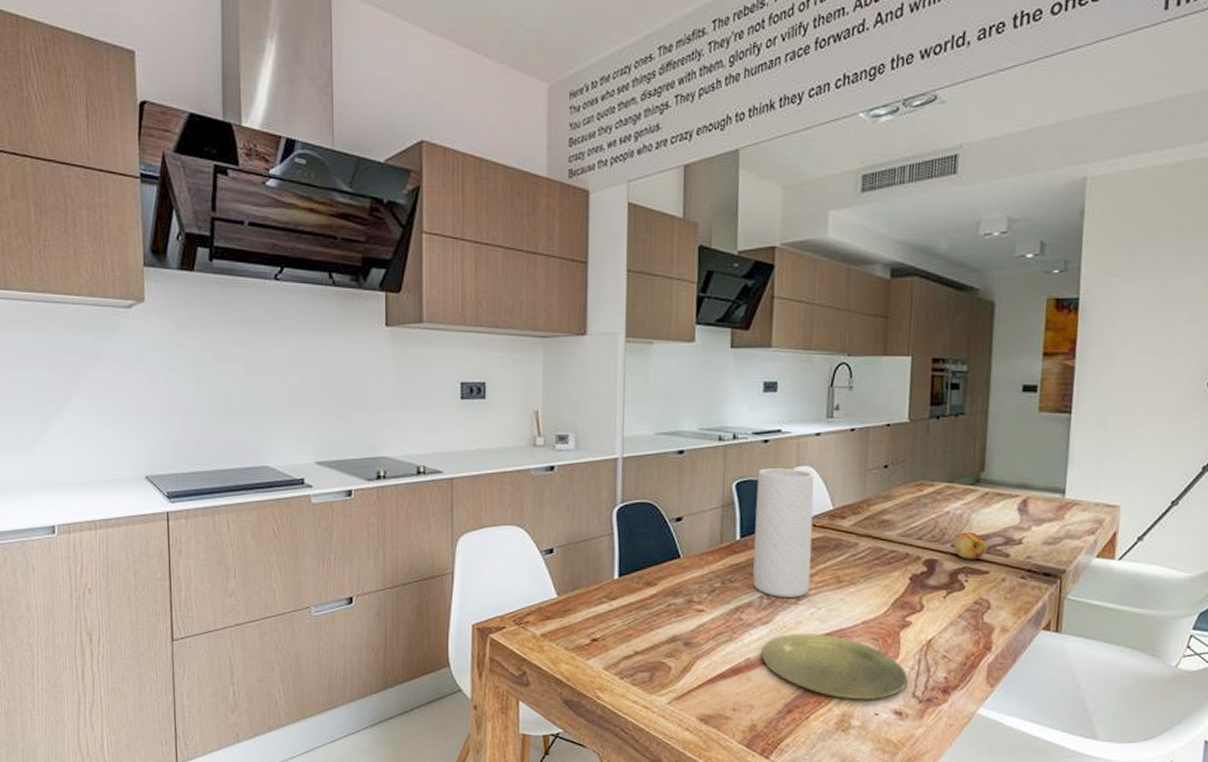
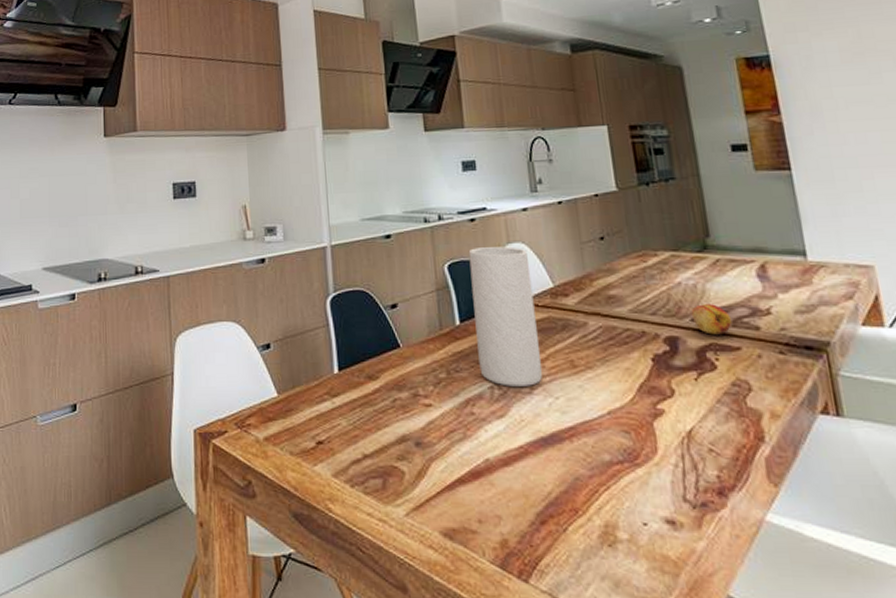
plate: present [760,633,908,699] -> none [500,427,674,505]

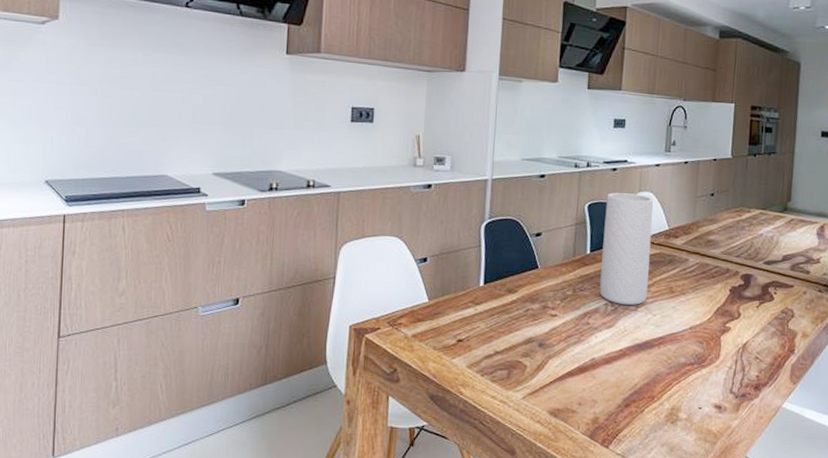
fruit: present [691,304,733,335] -> none [764,252,792,275]

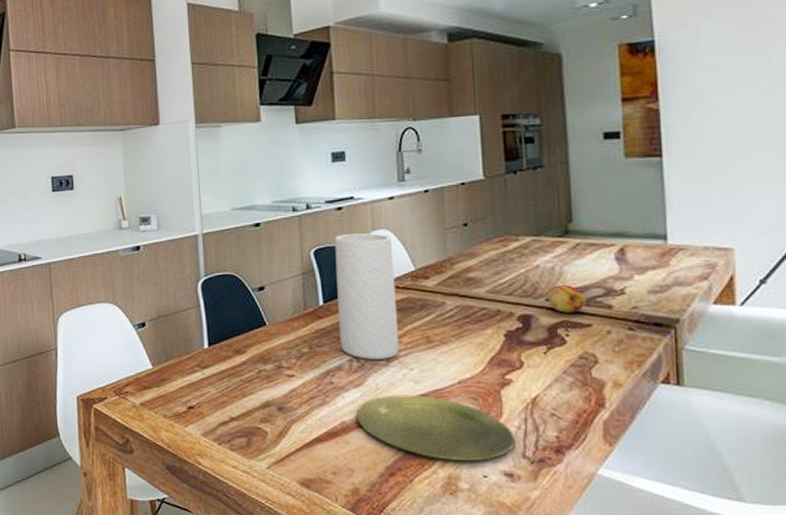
plate: none [604,336,727,395] -> present [355,395,515,461]
fruit: none [764,252,792,275] -> present [546,285,586,313]

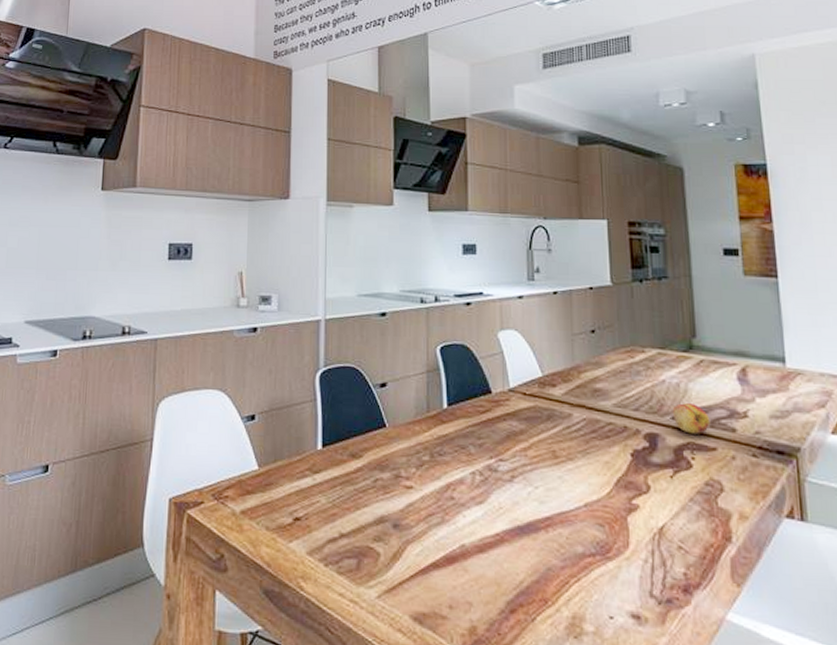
vase: present [334,233,400,359] -> none [462,332,525,474]
plate: present [355,395,515,461] -> none [476,516,642,599]

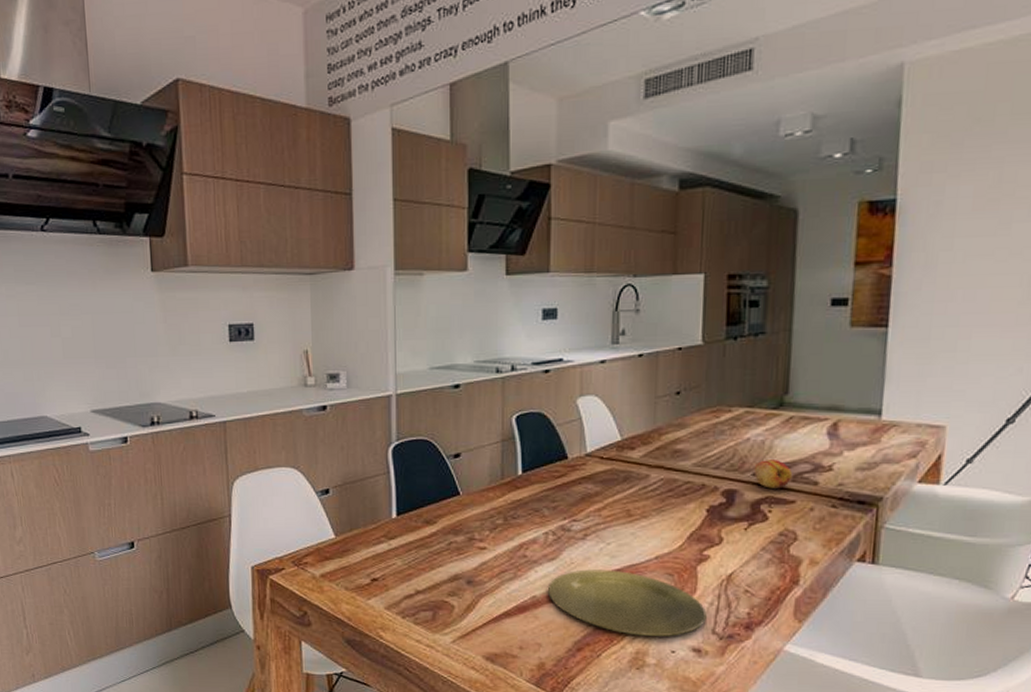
plate: none [476,516,642,599] -> present [547,569,707,636]

